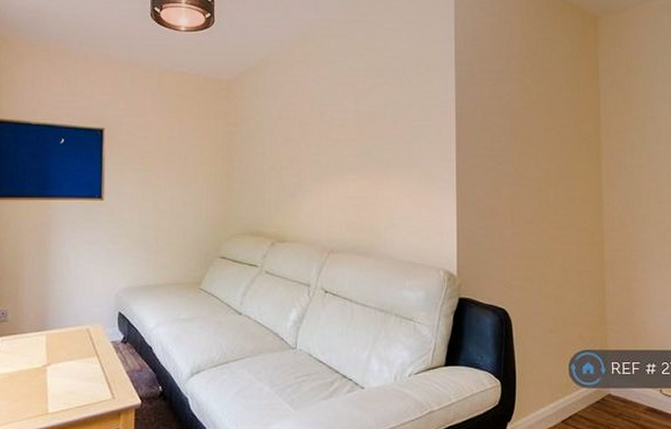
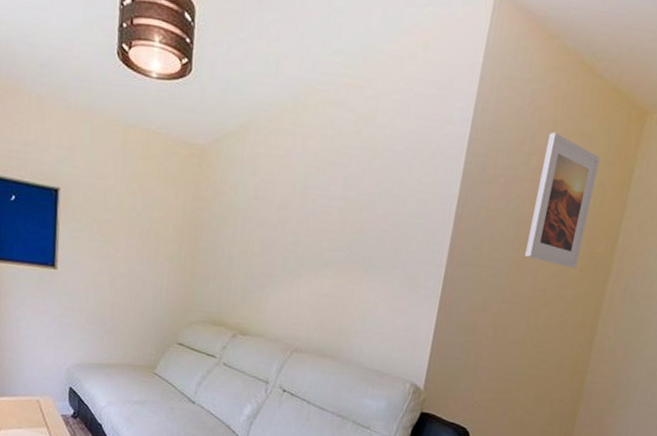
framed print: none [522,40,571,150] -> present [525,132,601,269]

